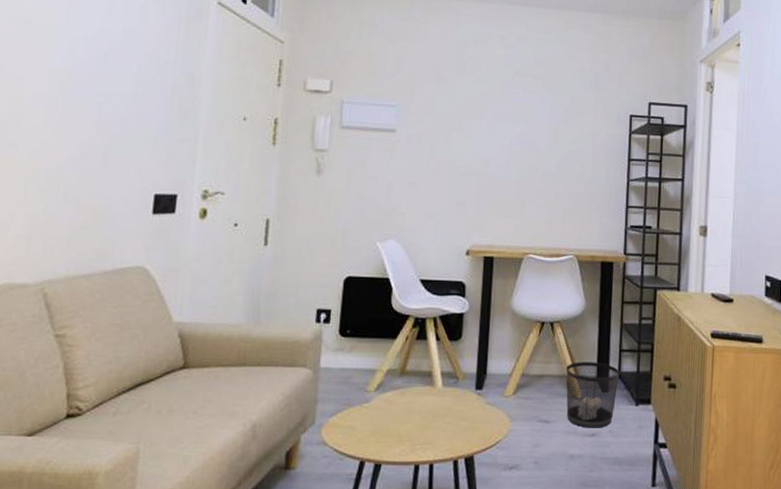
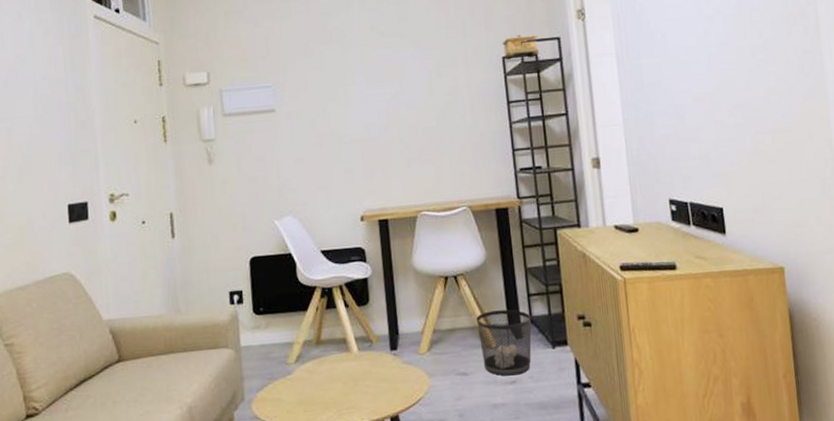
decorative box: none [631,96,667,120] -> present [502,35,540,60]

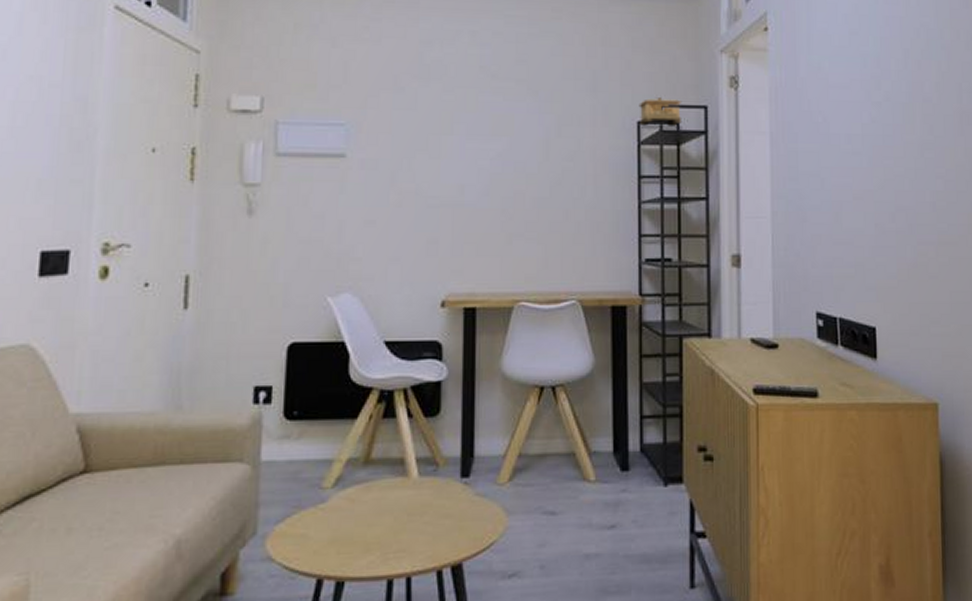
waste bin: present [476,309,532,376] -> none [574,433,642,519]

